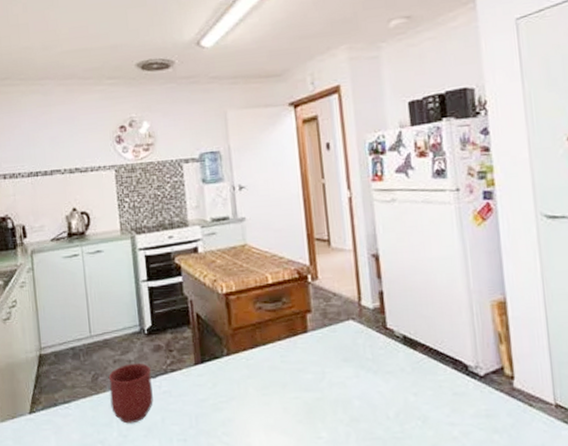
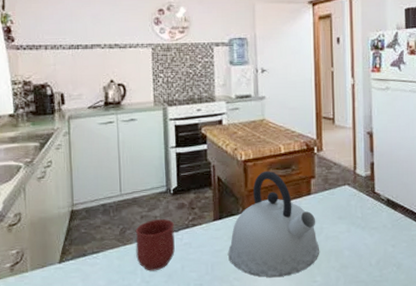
kettle: none [214,304,323,432] -> present [228,170,319,277]

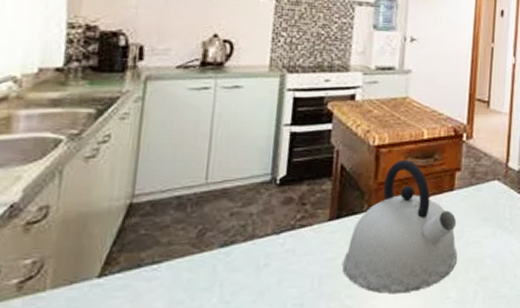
mug: present [135,218,175,271] -> none [216,216,275,288]

